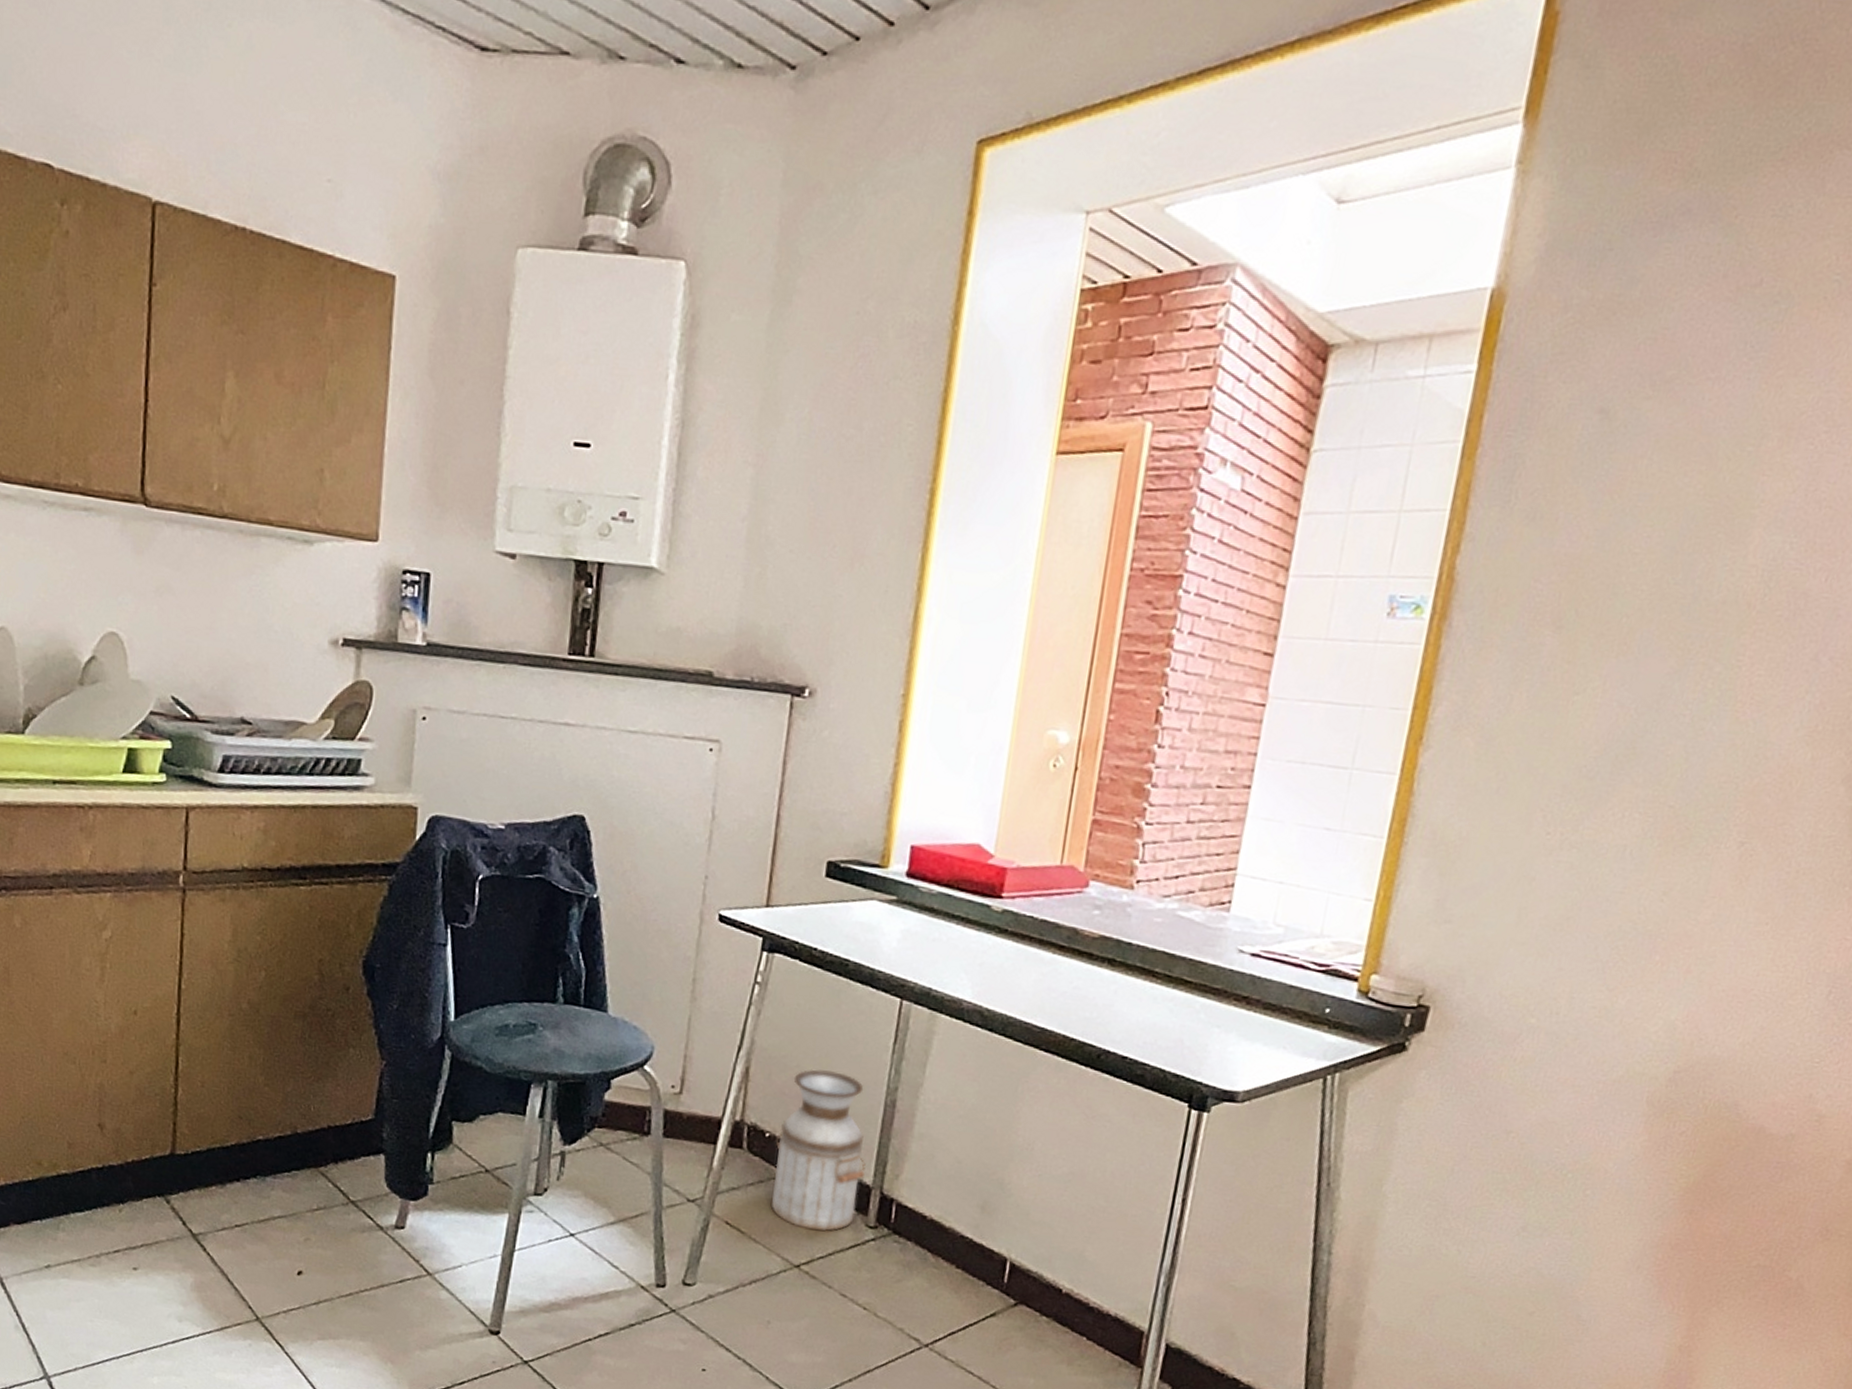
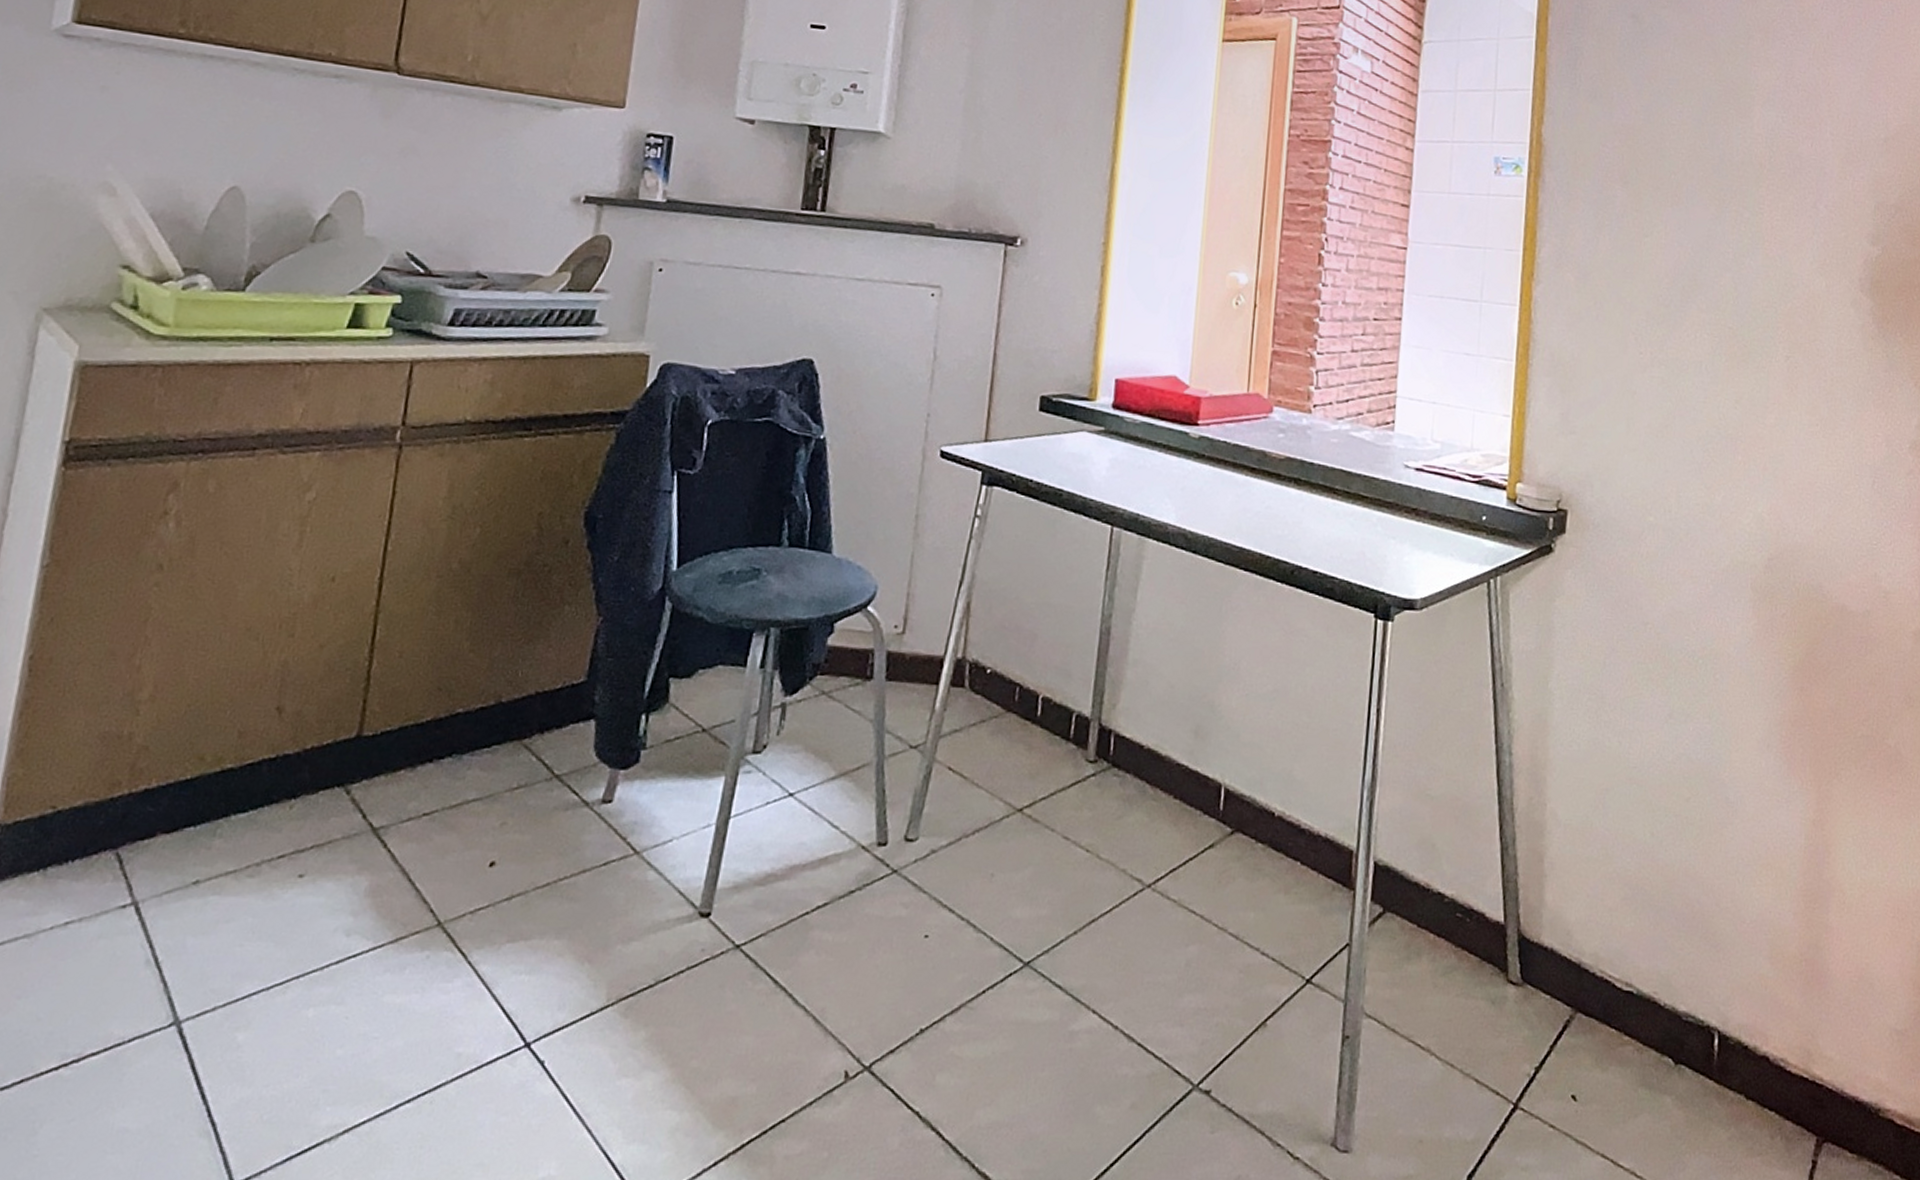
planter: present [771,1069,866,1231] -> none [994,600,1084,770]

